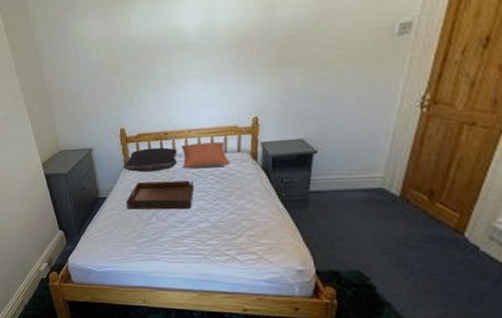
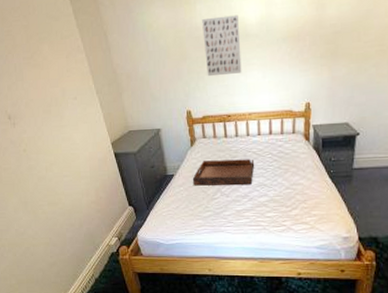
pillow: present [123,147,177,173] -> none [189,128,240,152]
wall art: none [137,22,180,92] -> present [202,14,242,77]
pillow: present [181,141,230,169] -> none [243,124,286,149]

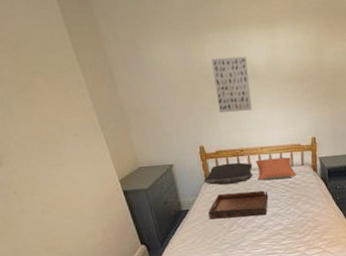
pillow: none [189,128,240,152] -> present [204,162,253,185]
pillow: none [243,124,286,149] -> present [256,157,297,181]

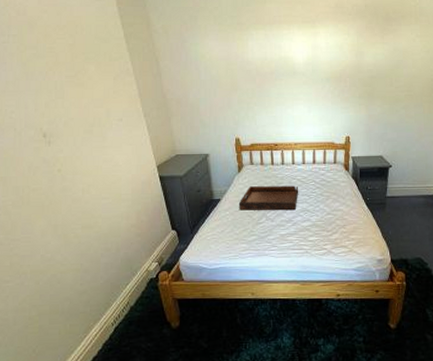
pillow: present [204,162,253,185] -> none [237,156,285,178]
wall art: present [211,56,252,113] -> none [253,54,289,108]
pillow: present [256,157,297,181] -> none [289,154,328,176]

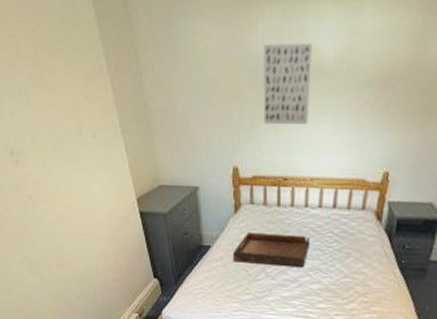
wall art: none [253,54,289,108] -> present [263,43,312,125]

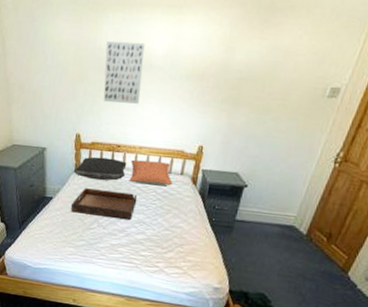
pillow: none [232,194,296,223] -> present [73,156,127,181]
pillow: none [299,194,352,225] -> present [129,159,173,186]

